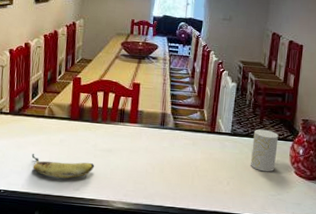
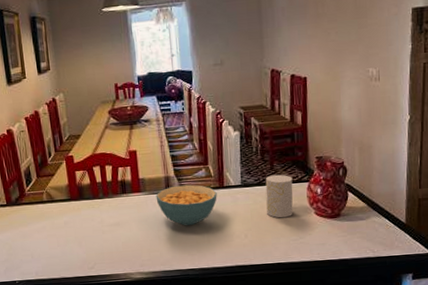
fruit: present [31,154,95,179] -> none [38,239,106,261]
cereal bowl: none [150,123,208,164] -> present [156,184,217,226]

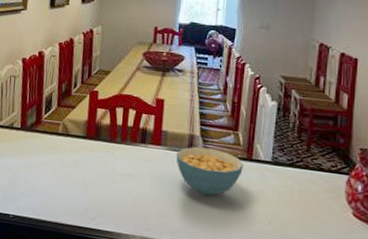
cup: present [265,174,293,218] -> none [296,157,331,212]

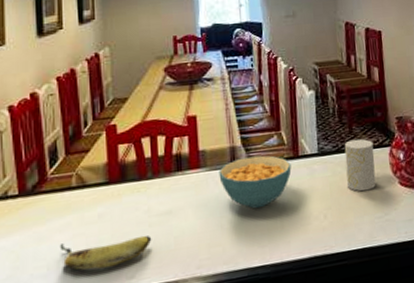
fruit: none [43,175,113,206] -> present [59,235,152,271]
cup: none [296,157,331,212] -> present [344,138,376,192]

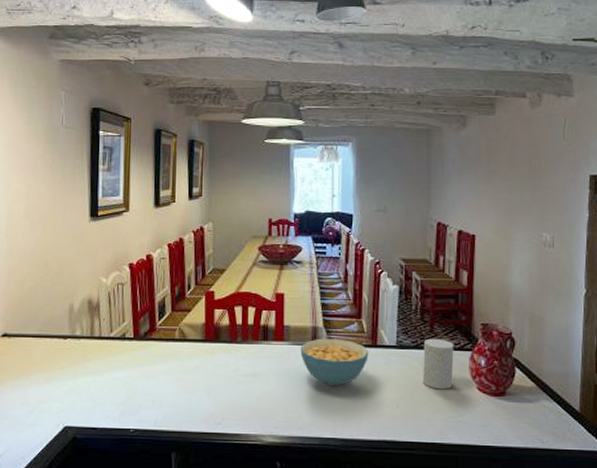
fruit: present [59,235,152,271] -> none [163,384,238,412]

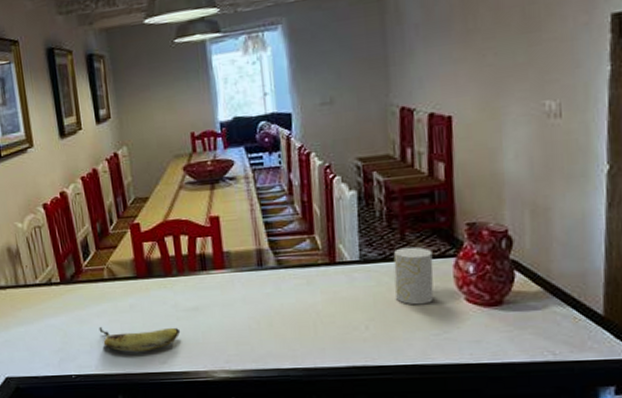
fruit: none [163,384,238,412] -> present [98,327,181,353]
cereal bowl: present [300,338,369,387] -> none [245,259,327,313]

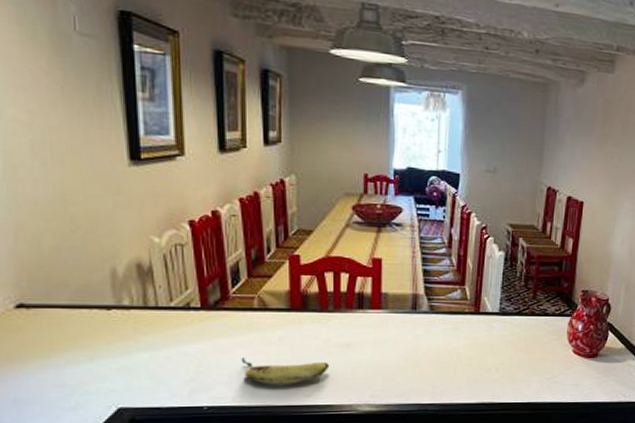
cup: present [393,246,434,305] -> none [522,305,555,353]

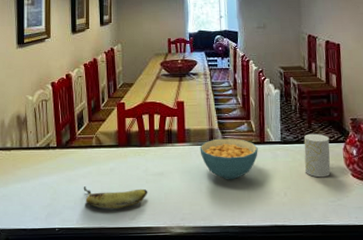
cereal bowl: none [399,306,471,354] -> present [200,138,258,180]
cup: none [522,305,555,353] -> present [303,133,331,178]

